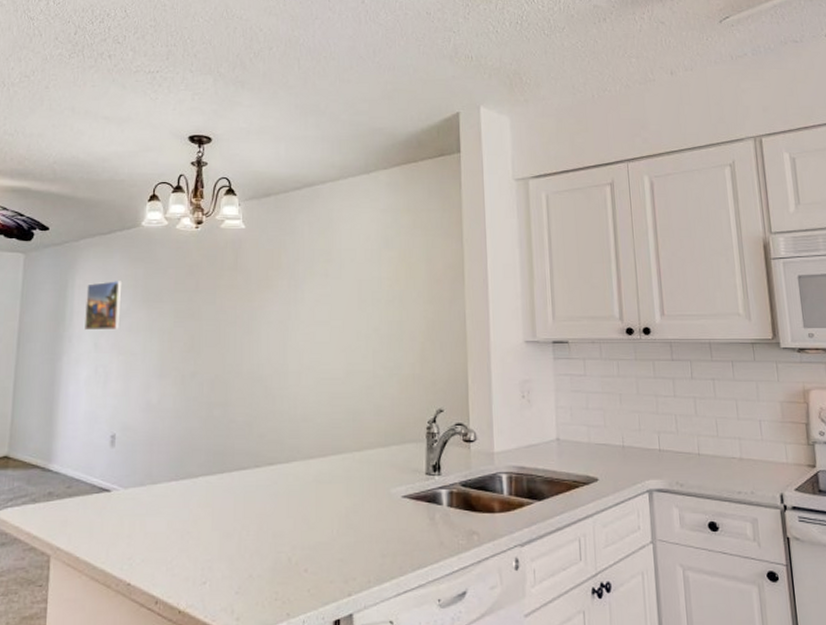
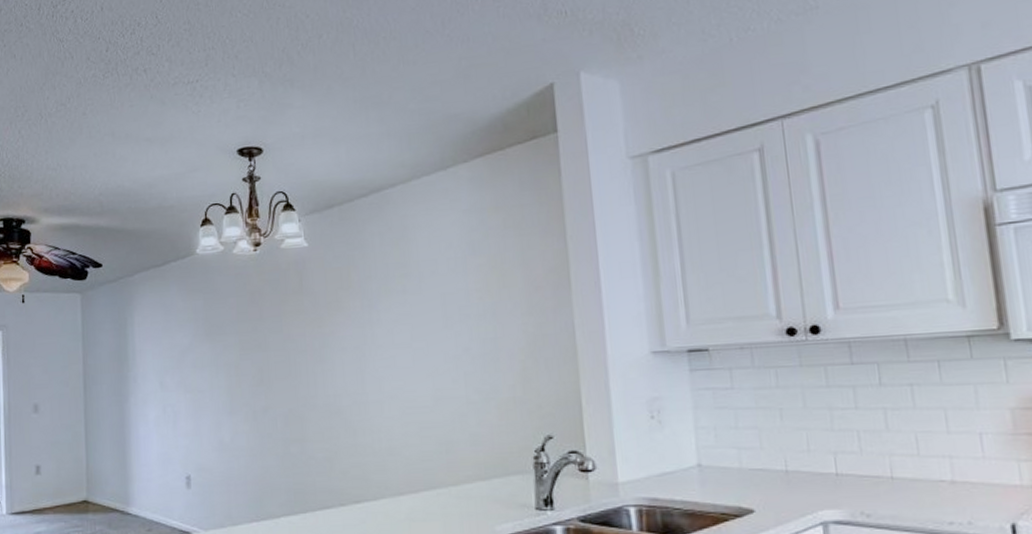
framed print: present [84,281,123,331] -> none [146,314,184,370]

